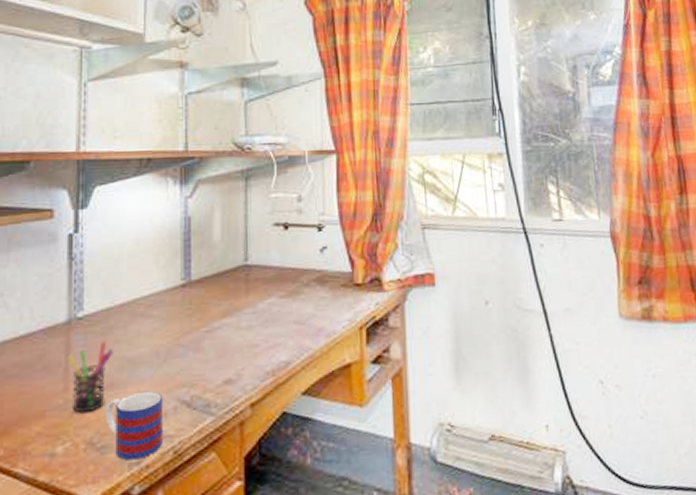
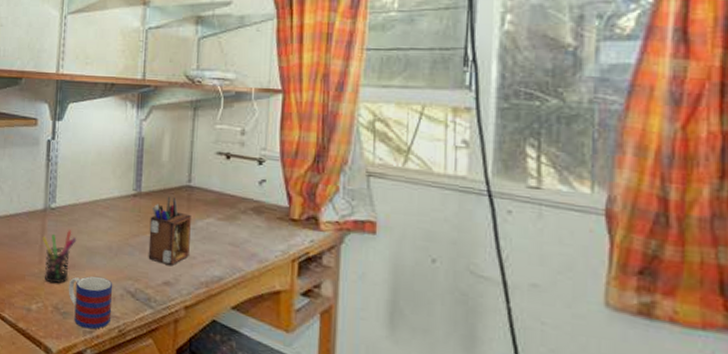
desk organizer: none [203,280,252,361] -> present [148,197,191,266]

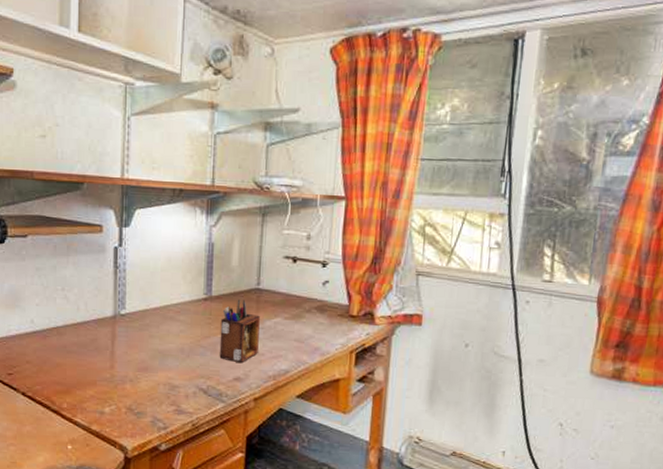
pen holder: present [42,230,77,284] -> none [113,335,149,387]
mug: present [68,276,113,329] -> none [141,377,186,426]

